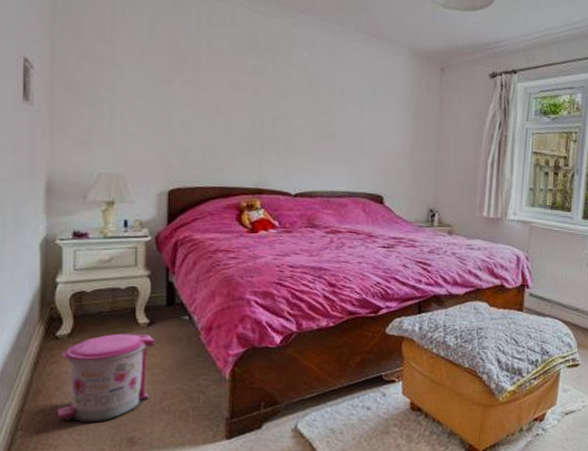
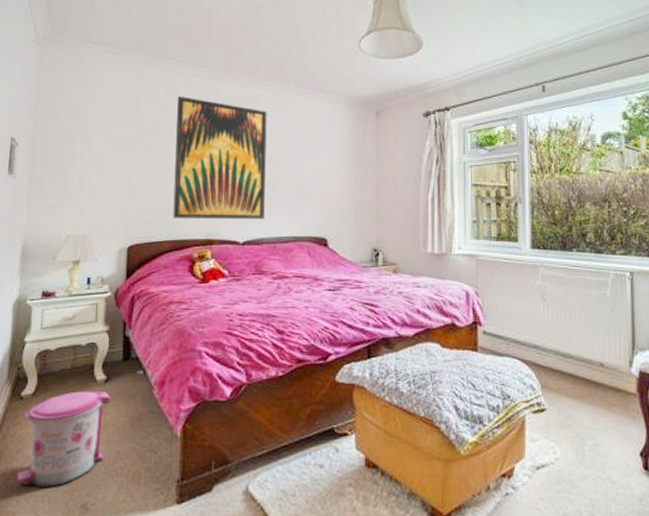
wall art: none [218,28,324,172] -> present [172,95,267,220]

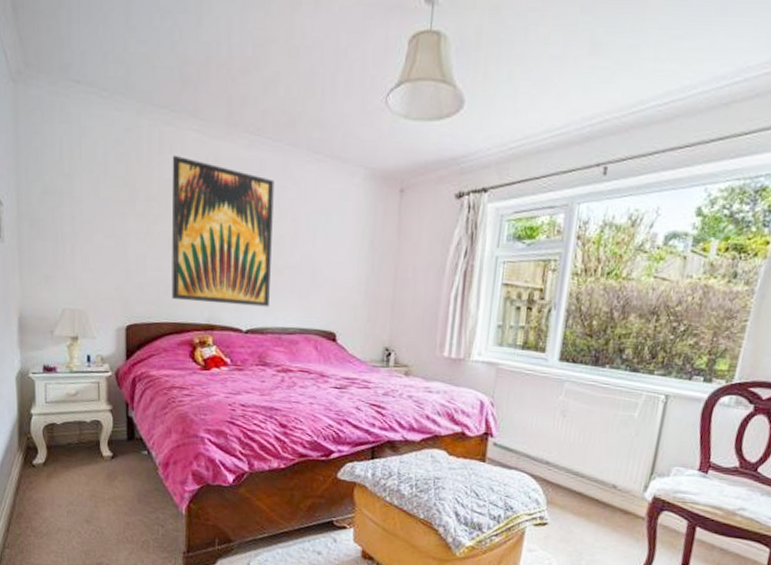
trash can: present [17,391,112,488] -> none [37,464,119,546]

